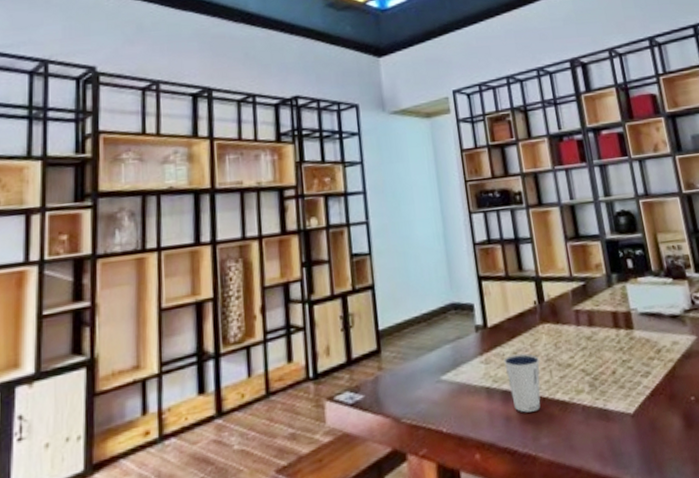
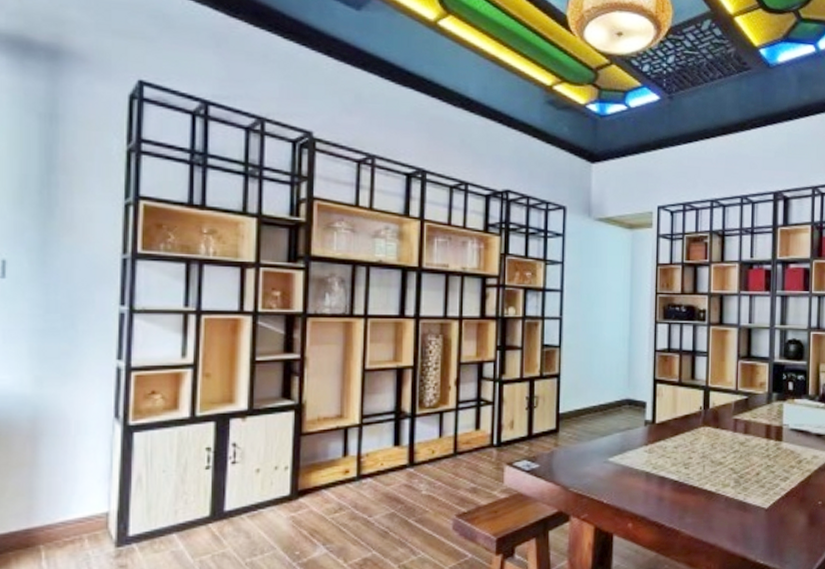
dixie cup: present [504,353,541,413] -> none [665,448,697,496]

